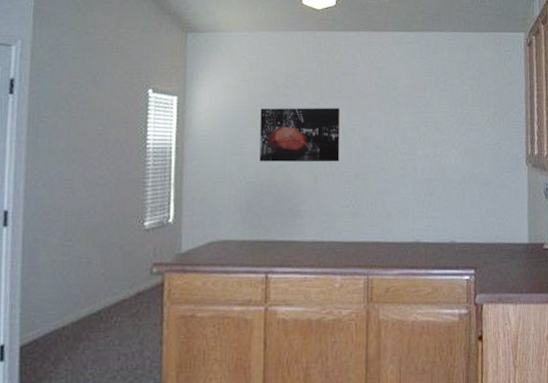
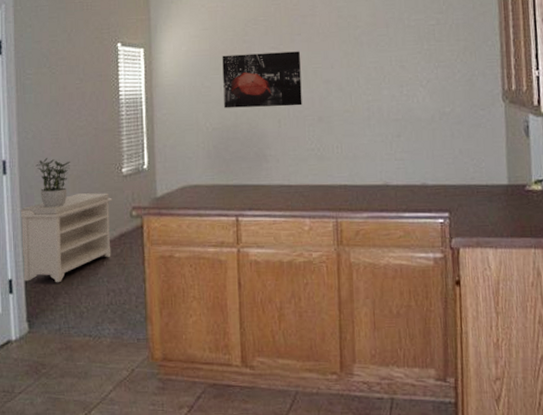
bench: none [19,248,131,348] -> present [19,193,112,283]
potted plant: none [44,208,86,264] -> present [36,157,71,208]

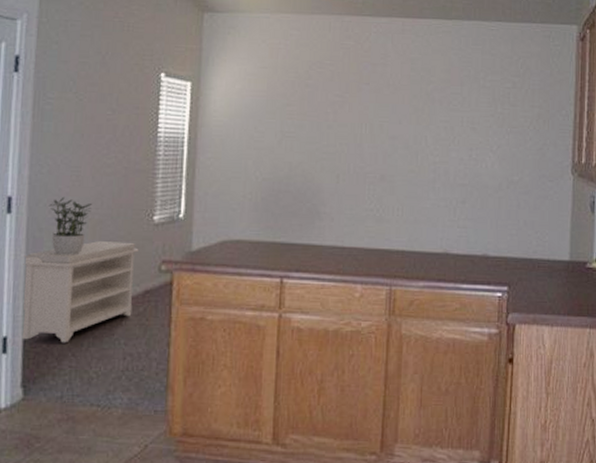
wall art: present [222,51,302,108] -> none [278,98,366,161]

